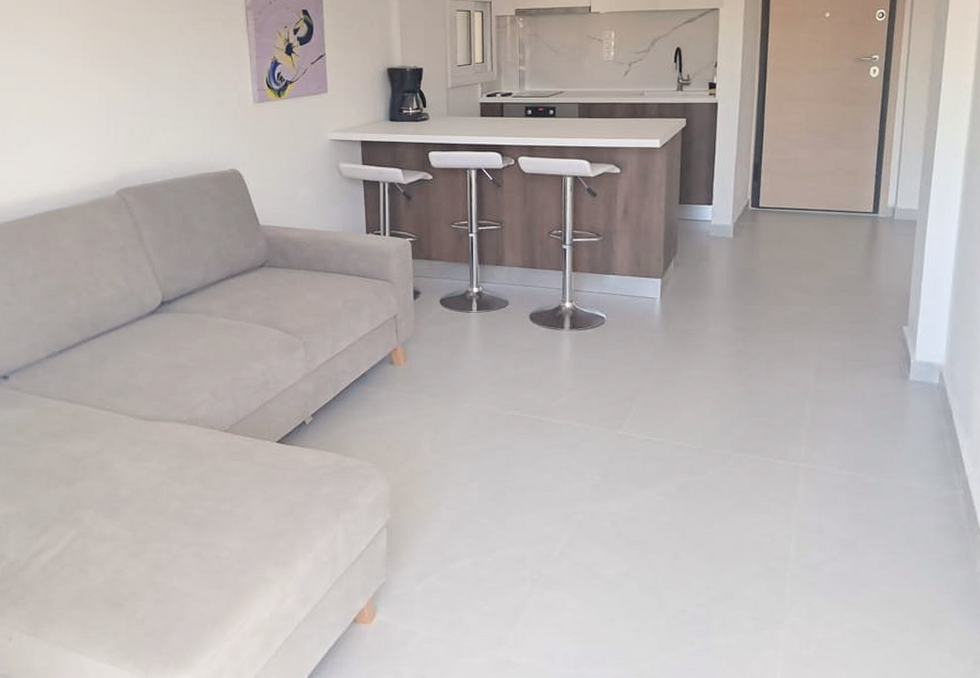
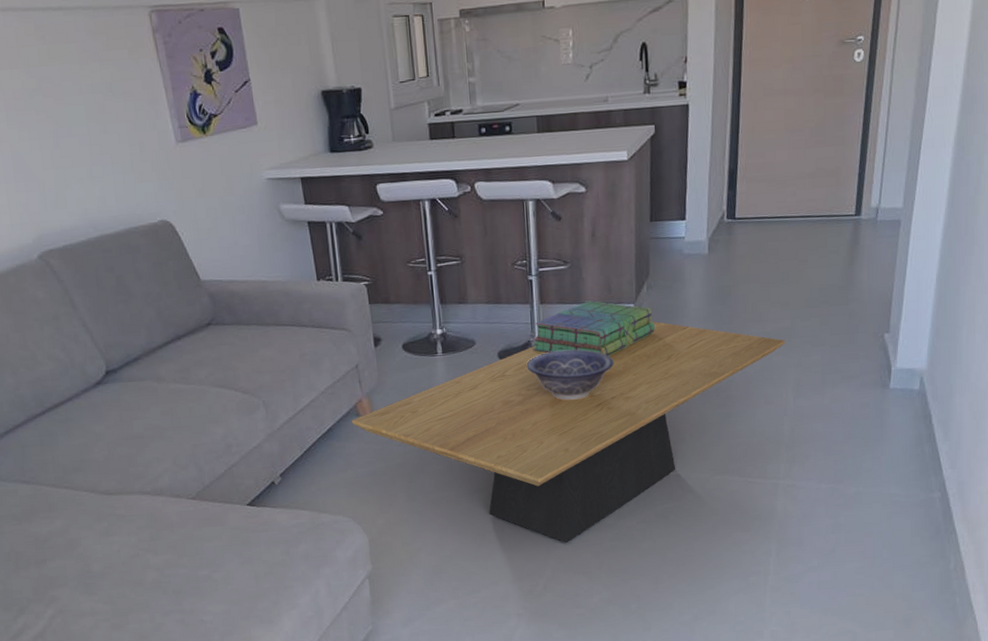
coffee table: none [385,296,806,508] -> present [352,321,785,542]
decorative bowl: none [556,317,640,365] -> present [526,349,614,400]
stack of books: none [563,272,681,327] -> present [532,300,655,357]

